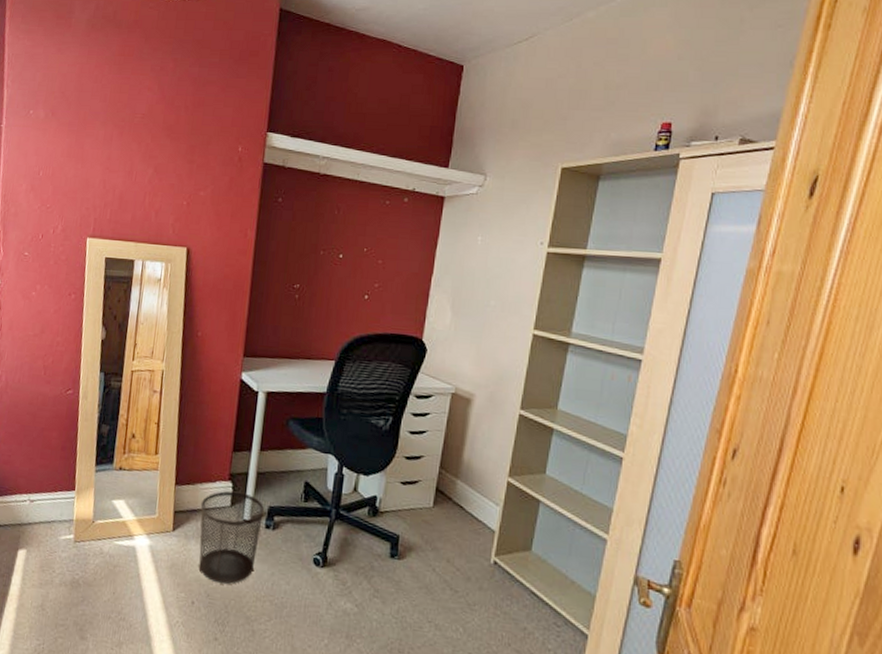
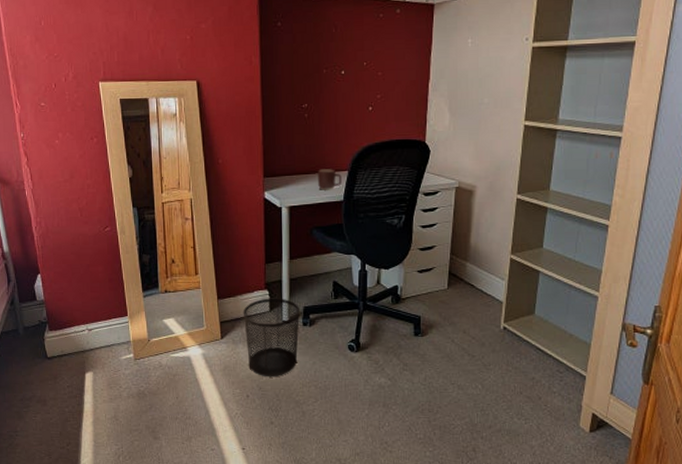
mug: none [301,355,328,380] -> present [318,169,342,190]

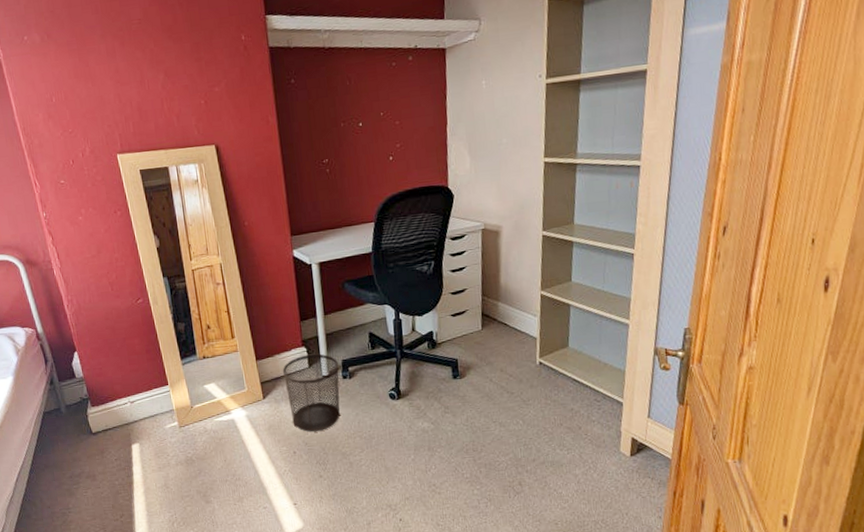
mug: present [318,169,342,190] -> none [344,221,369,244]

